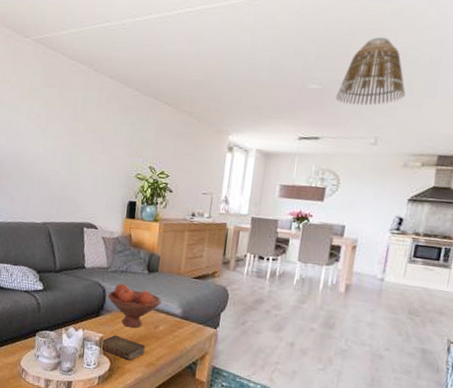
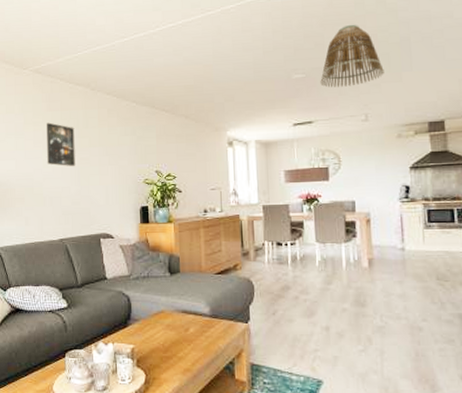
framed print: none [39,99,72,151] -> present [47,122,75,167]
book: present [101,334,146,361] -> none [132,344,179,370]
fruit bowl: present [107,283,161,328] -> none [132,289,188,334]

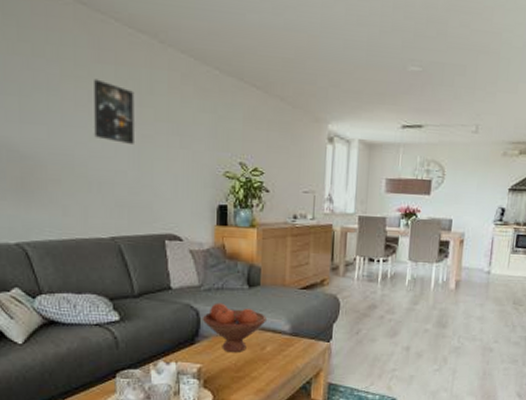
fruit bowl: none [132,289,188,334] -> present [202,303,266,352]
lamp shade: present [320,24,384,88] -> none [436,15,502,91]

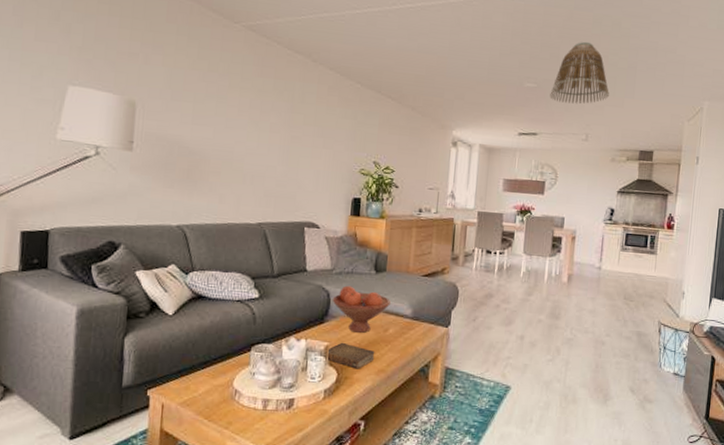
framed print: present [94,79,134,146] -> none [252,89,288,145]
book: none [199,363,253,390] -> present [326,342,375,369]
lamp shade: none [436,15,502,91] -> present [550,41,609,104]

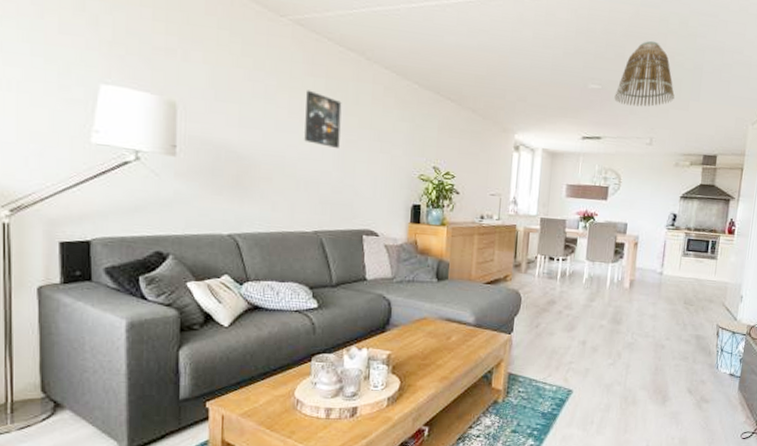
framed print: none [252,89,288,145] -> present [304,90,342,149]
book: present [326,342,375,369] -> none [388,350,438,377]
fruit bowl: present [332,285,390,333] -> none [393,294,453,341]

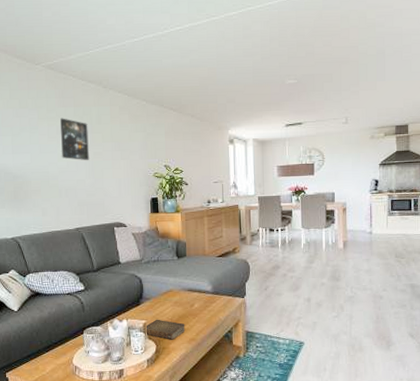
book: none [388,350,438,377] -> present [144,319,186,340]
lamp shade: present [614,40,675,107] -> none [309,36,362,93]

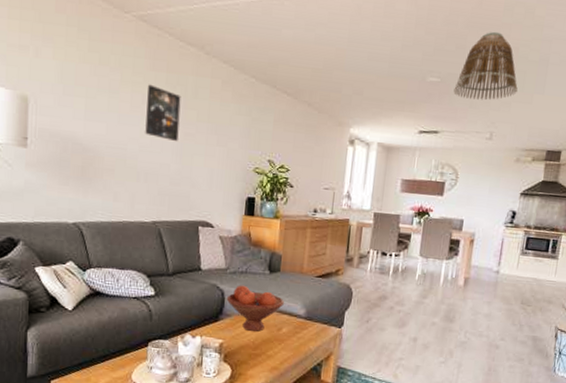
fruit bowl: none [144,271,193,310] -> present [226,285,284,332]
book: present [144,319,186,340] -> none [221,340,269,366]
lamp shade: none [309,36,362,93] -> present [453,31,518,100]

